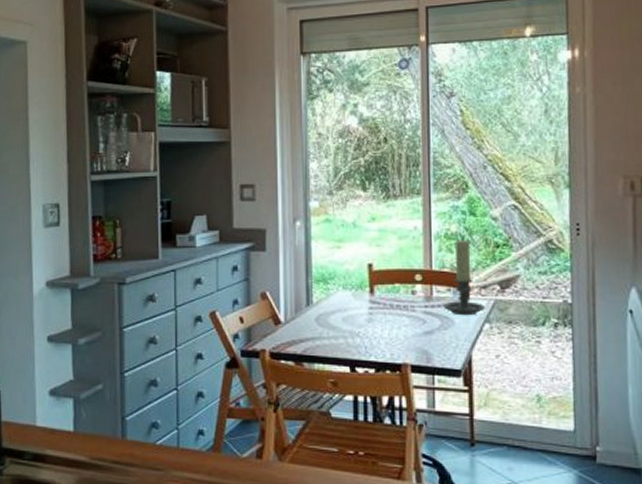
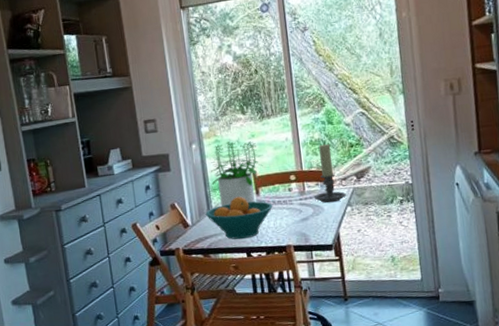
fruit bowl: none [303,293,389,349] -> present [205,196,273,240]
potted plant: none [315,223,384,303] -> present [211,141,263,206]

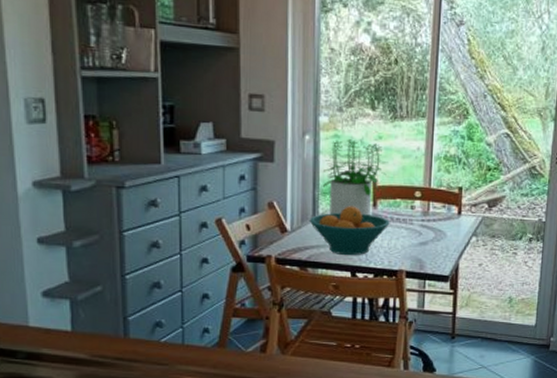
candle holder: present [313,143,346,203] -> none [437,161,474,230]

